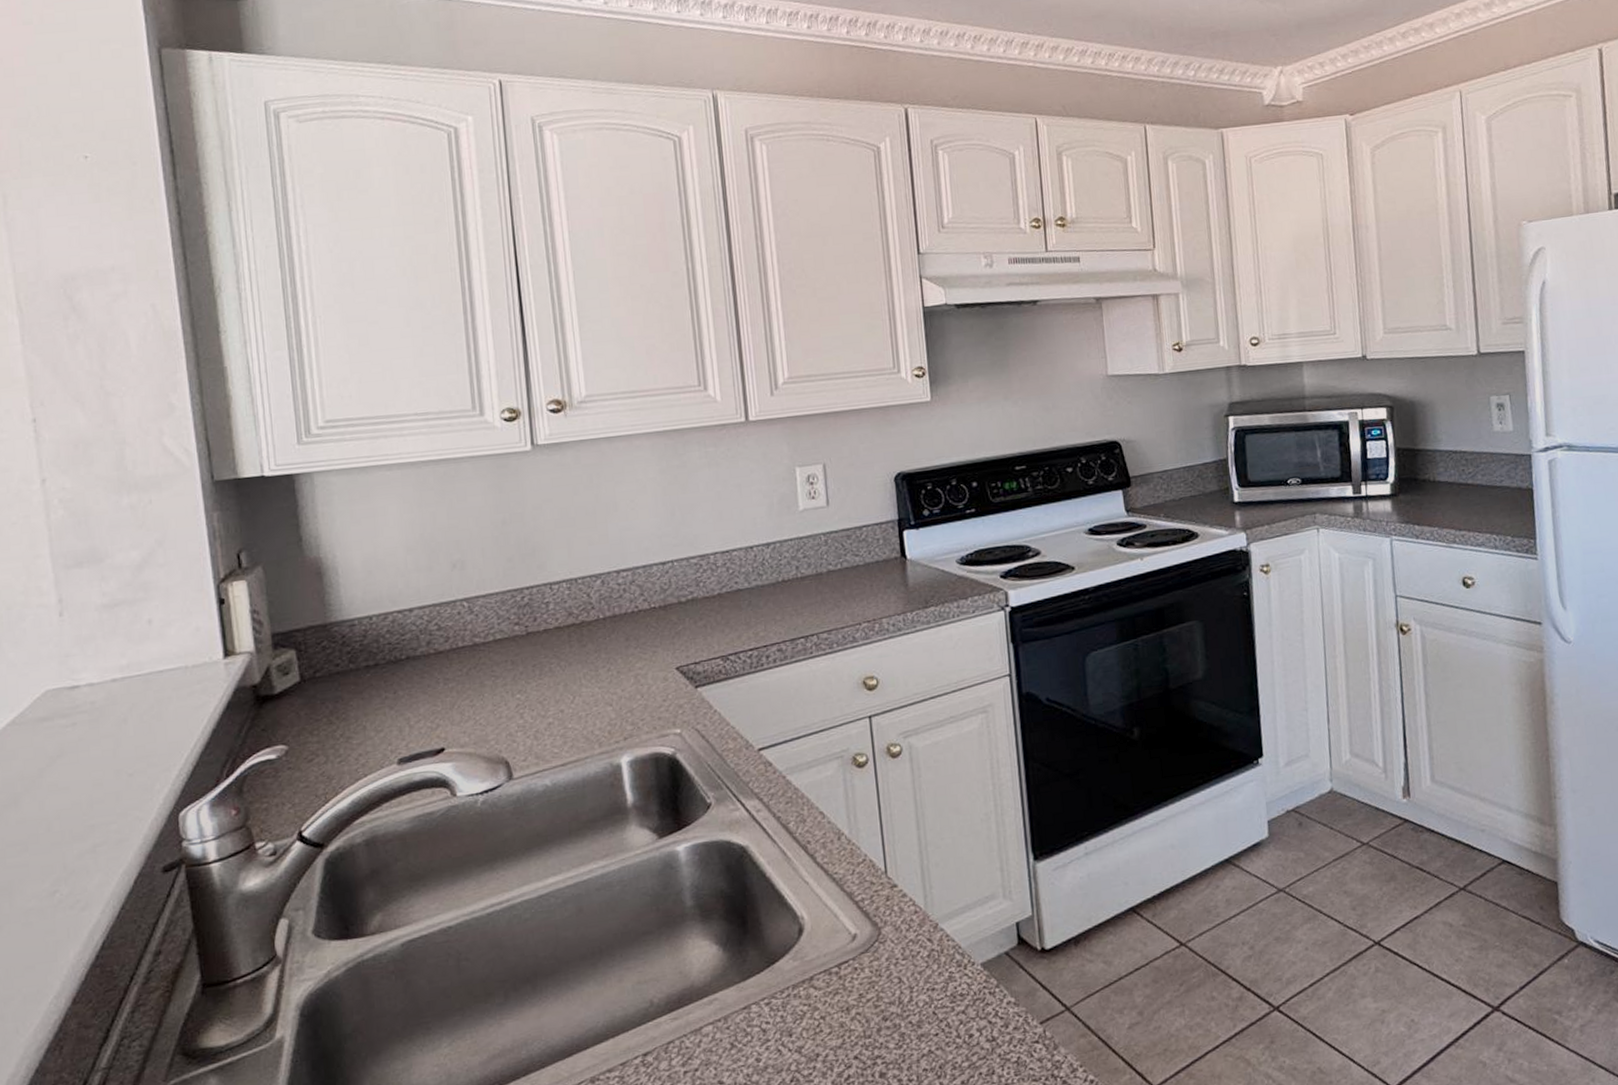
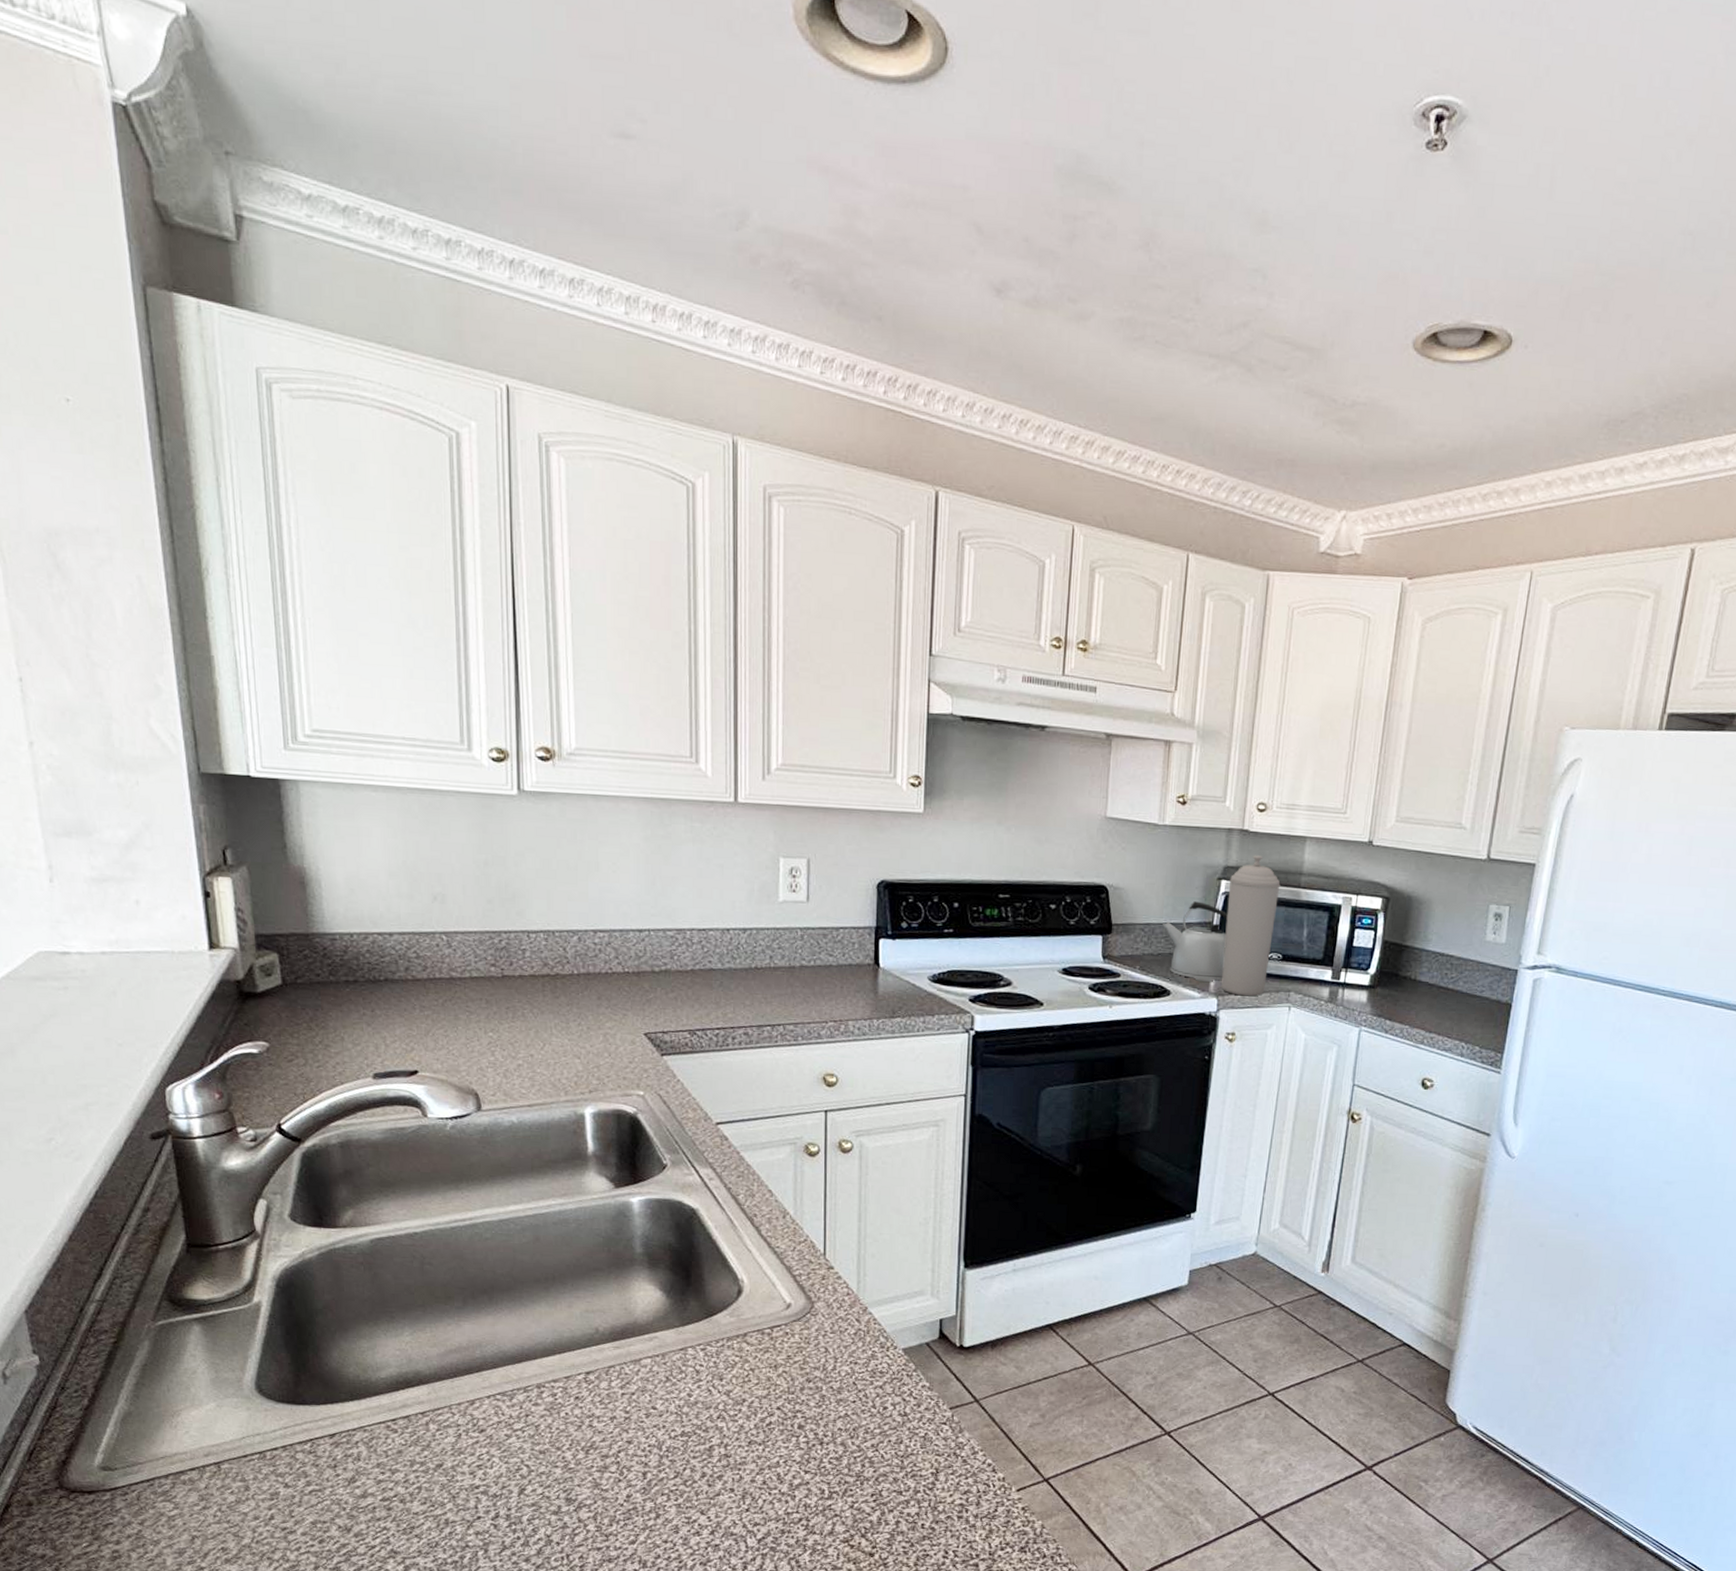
kettle: none [1179,441,1248,520] -> present [1163,901,1228,983]
canister: none [1236,387,1291,526] -> present [1221,855,1281,997]

